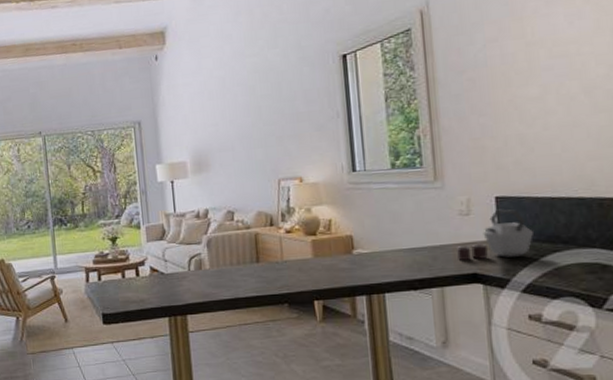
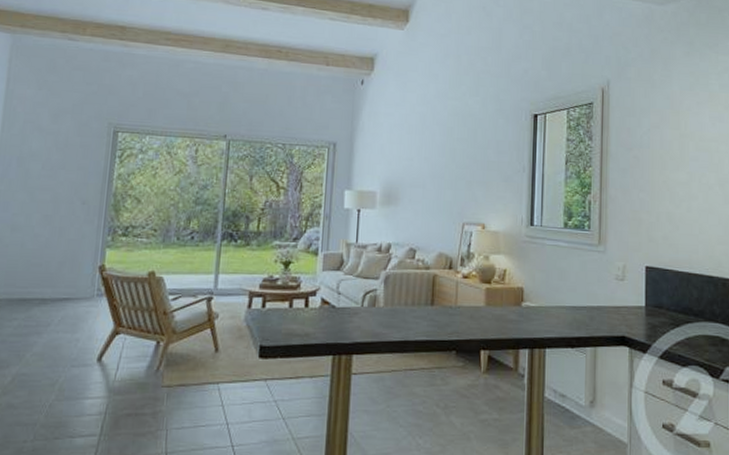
kettle: present [457,209,533,261] -> none [611,278,672,324]

